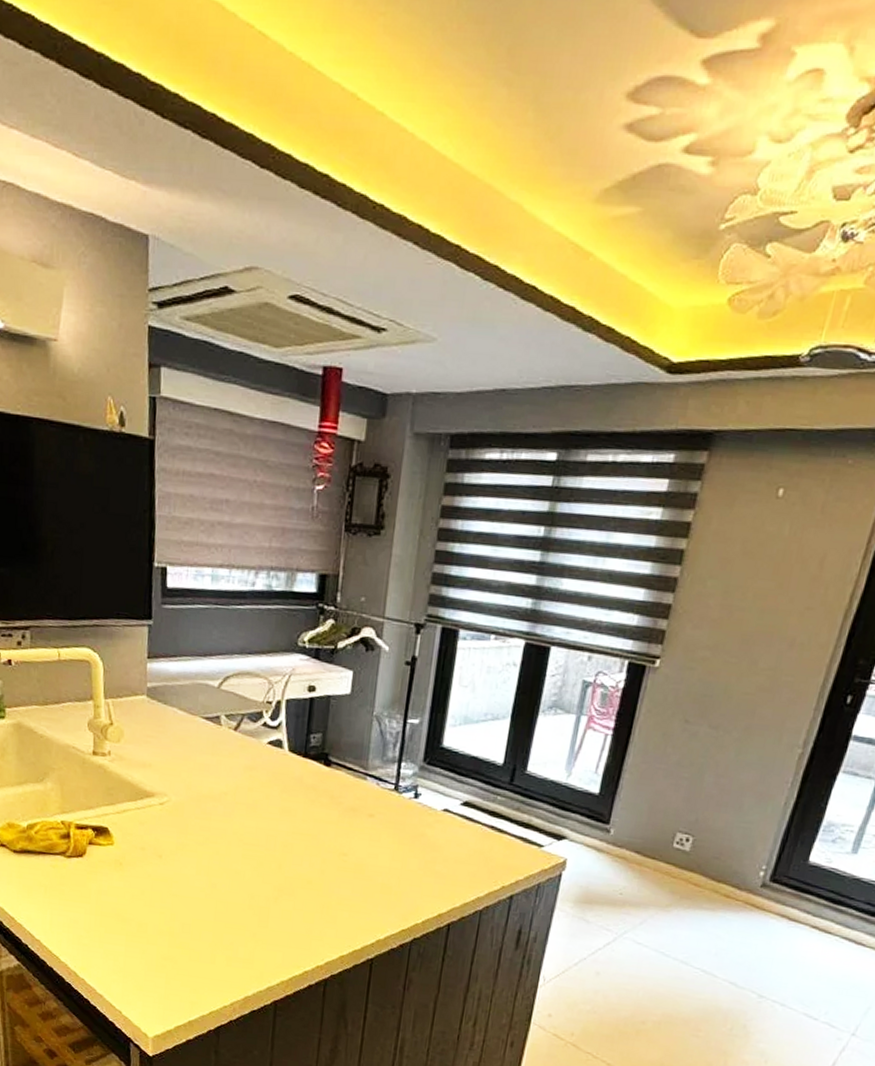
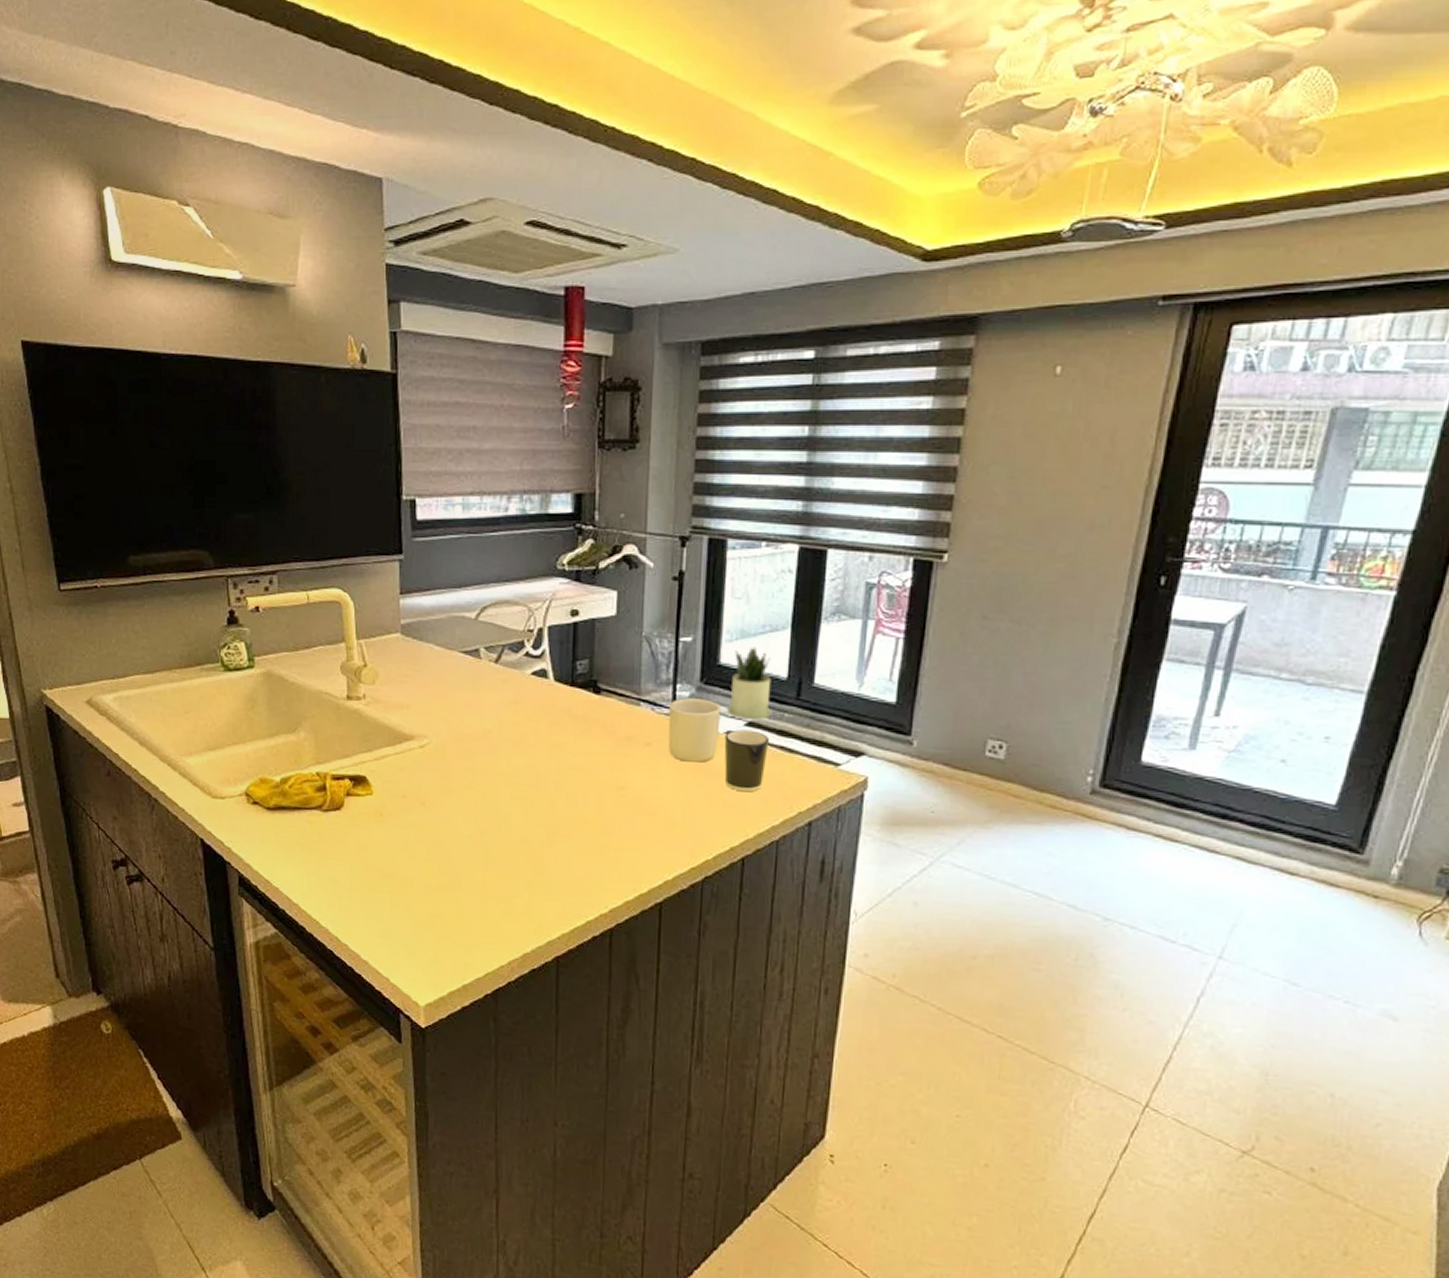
mug: none [389,775,441,836] -> present [668,698,721,763]
mug: none [438,808,482,866] -> present [724,729,770,792]
planter: none [444,733,490,801] -> present [726,647,773,721]

